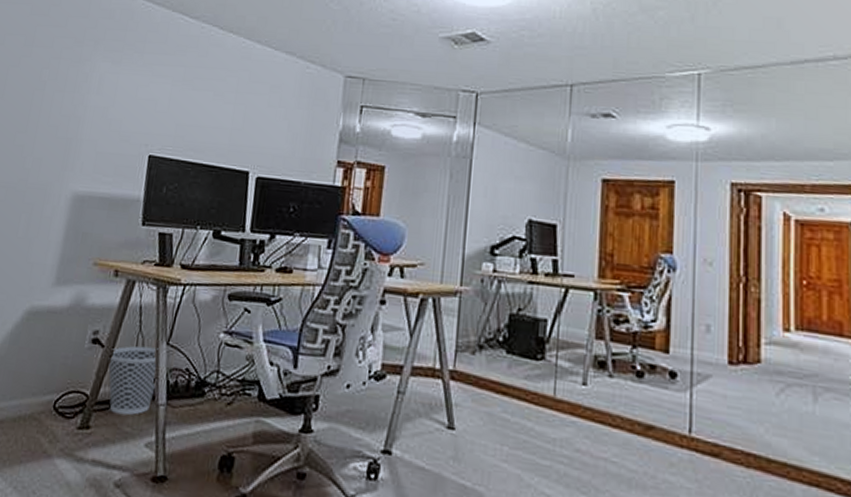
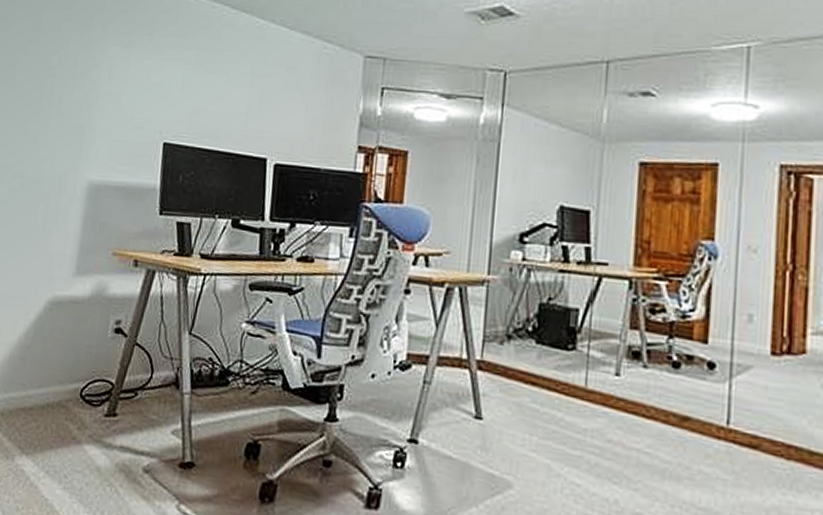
wastebasket: present [108,346,158,416] -> none [131,335,182,404]

